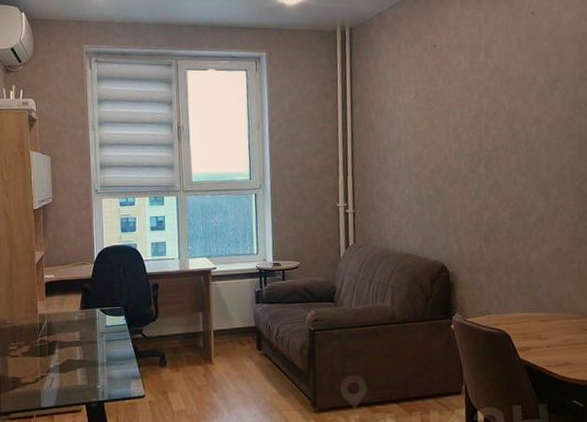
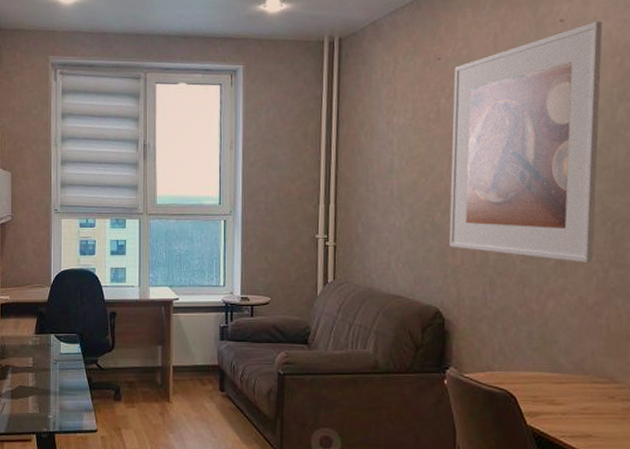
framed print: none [448,13,566,218] -> present [448,21,603,264]

